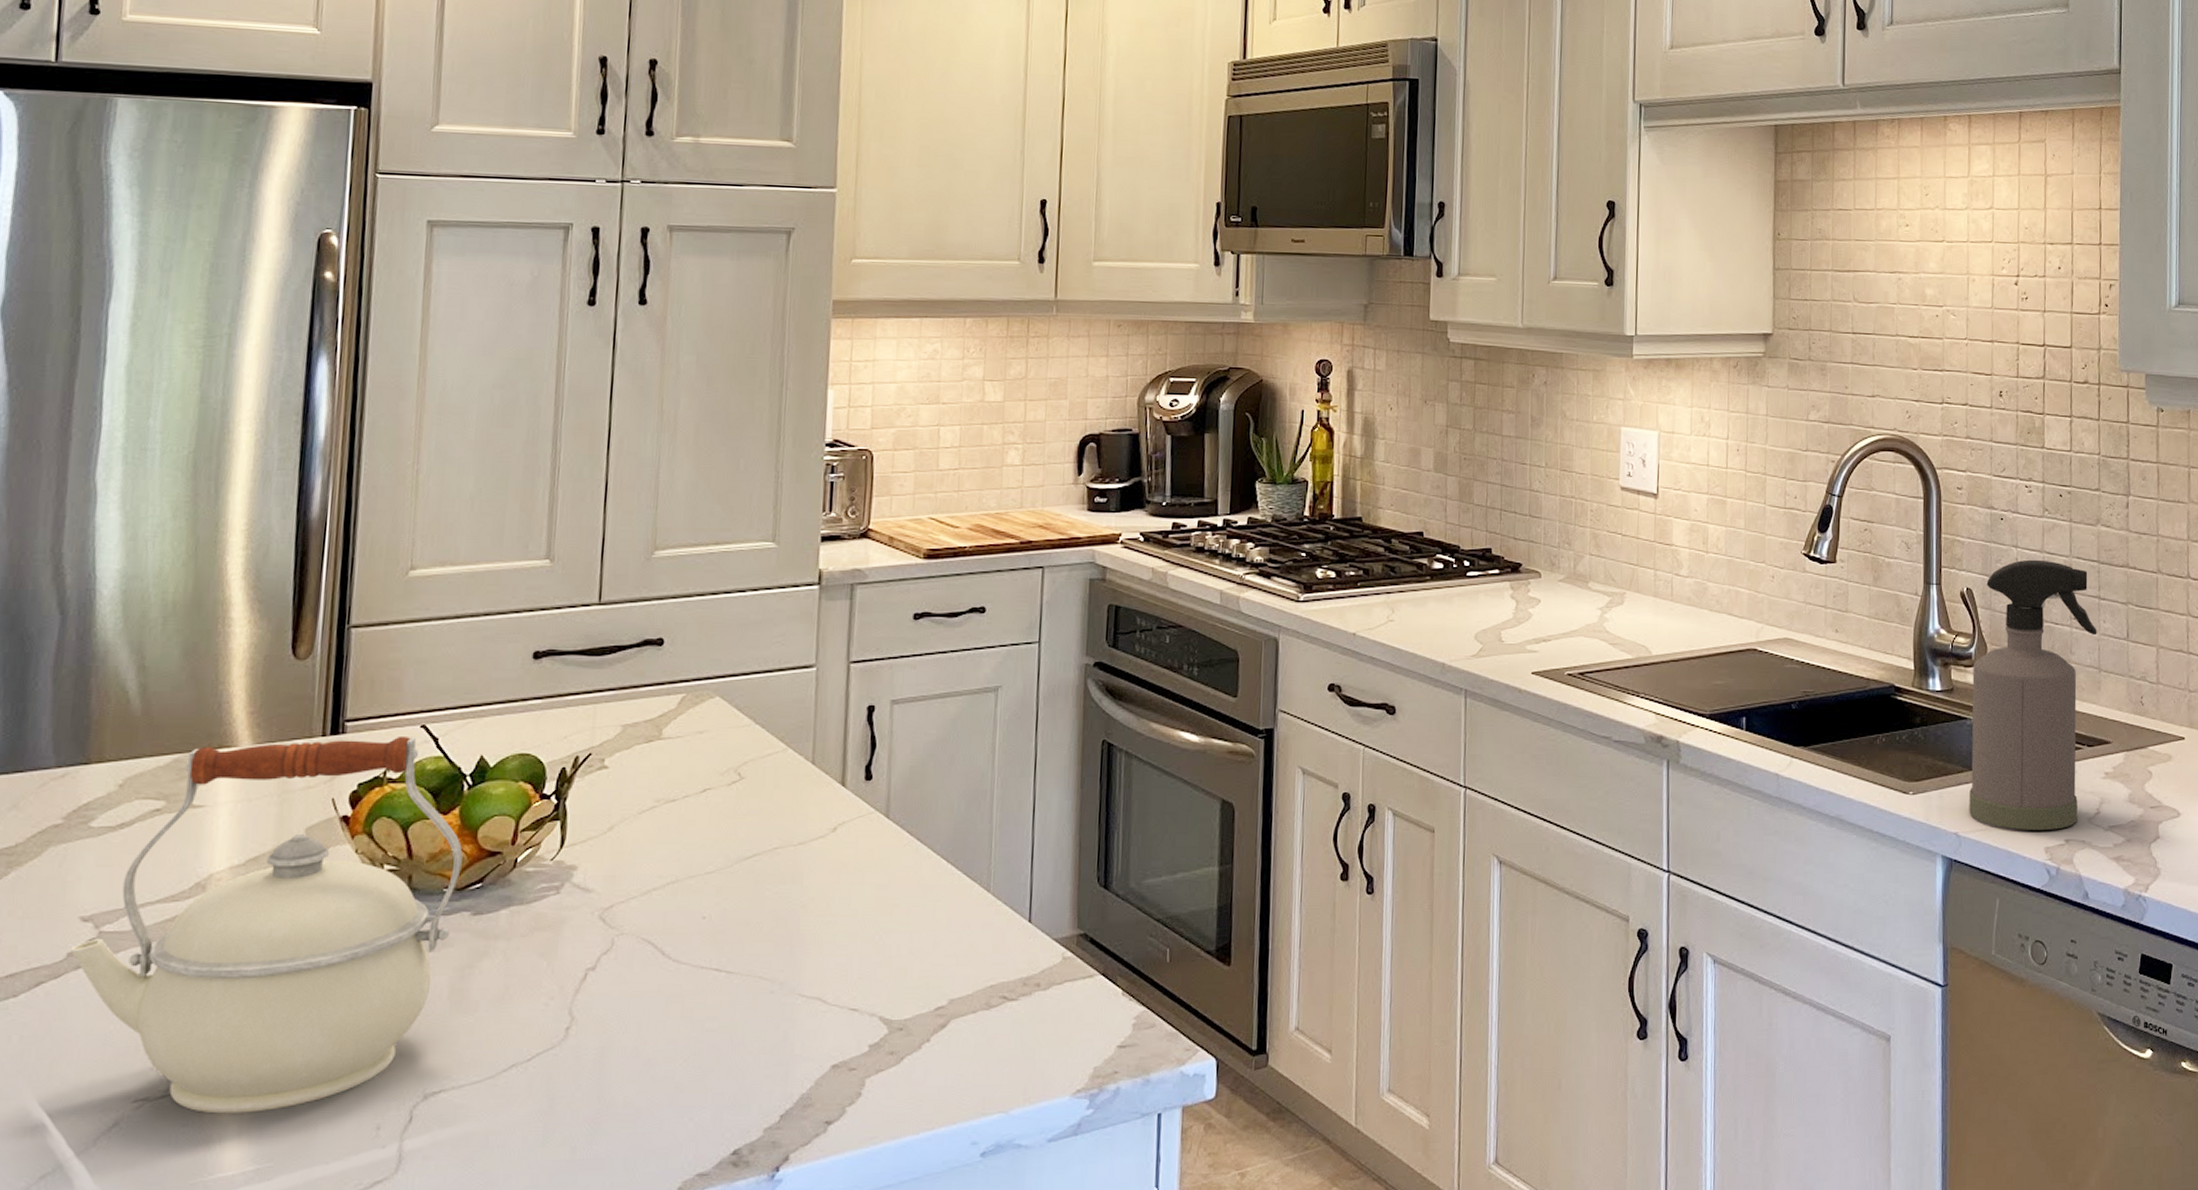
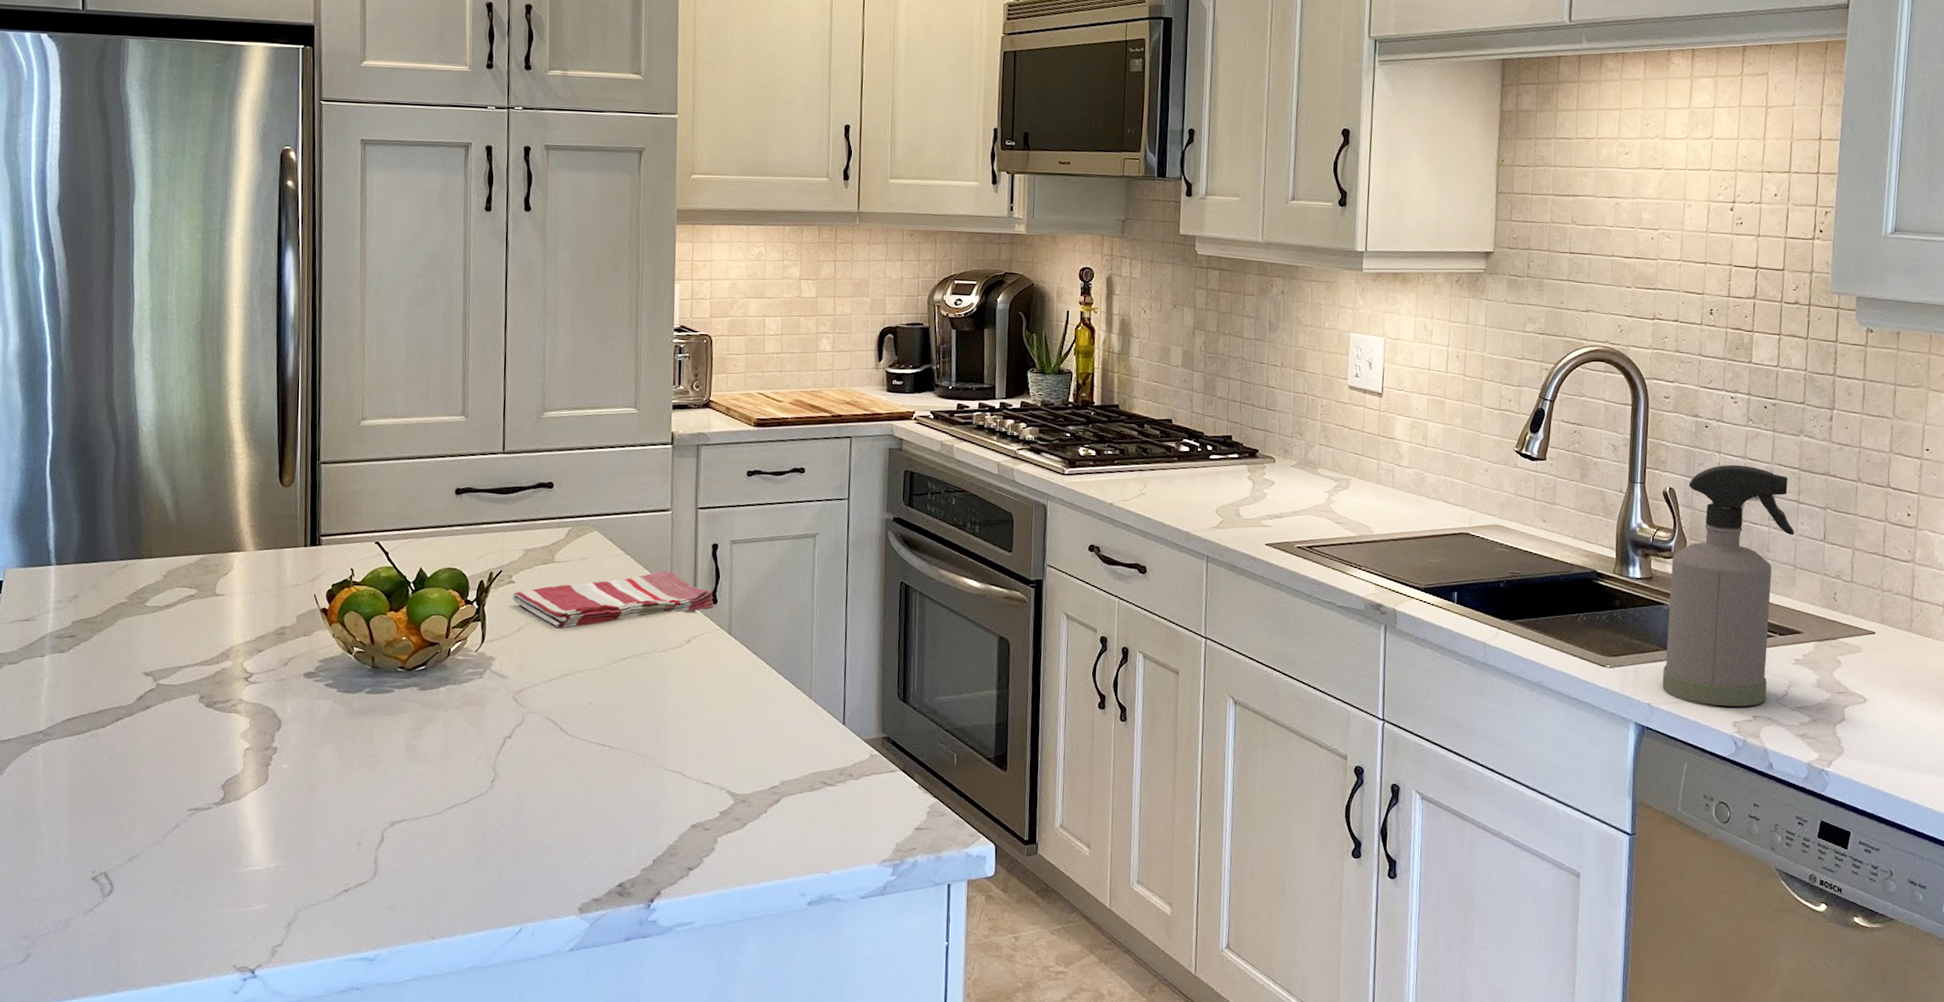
kettle: present [70,735,463,1114] -> none [139,549,410,825]
dish towel: none [604,742,868,823] -> present [512,570,714,628]

